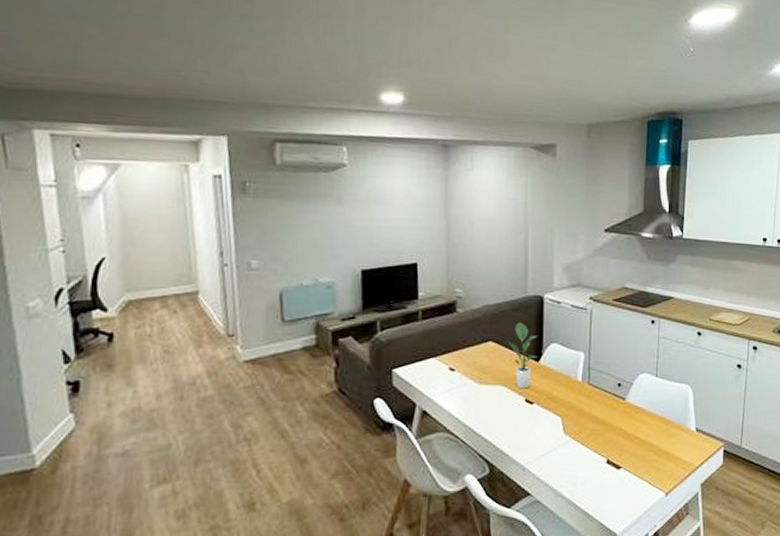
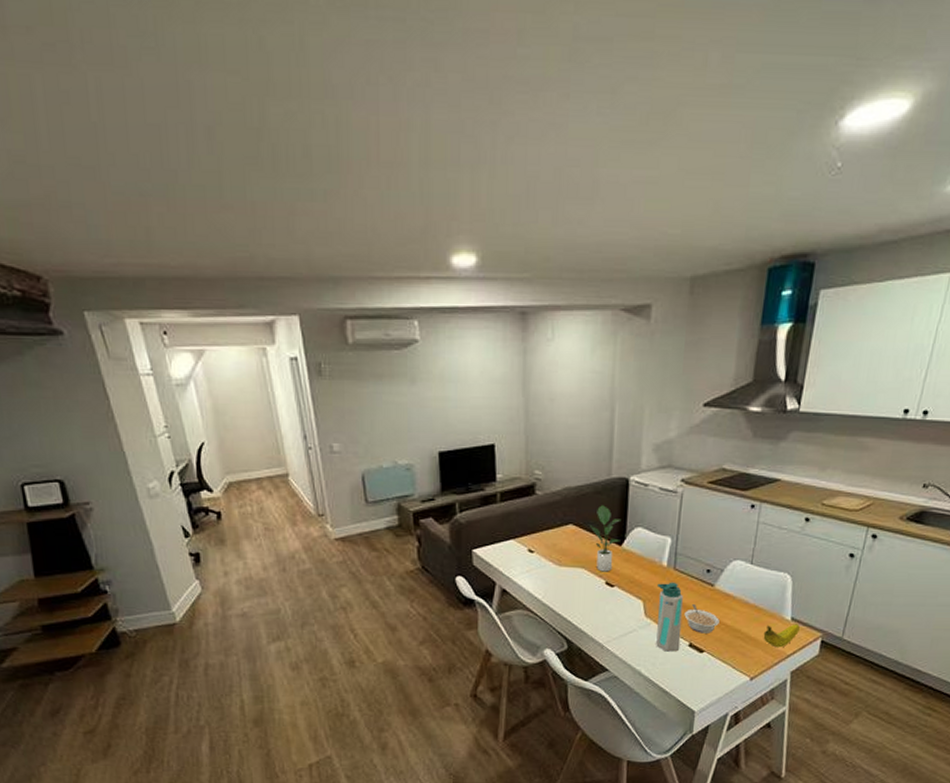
water bottle: none [573,397,599,470] -> present [656,582,683,652]
legume: none [600,419,633,449] -> present [684,604,720,633]
fruit: none [673,434,704,460] -> present [763,624,800,648]

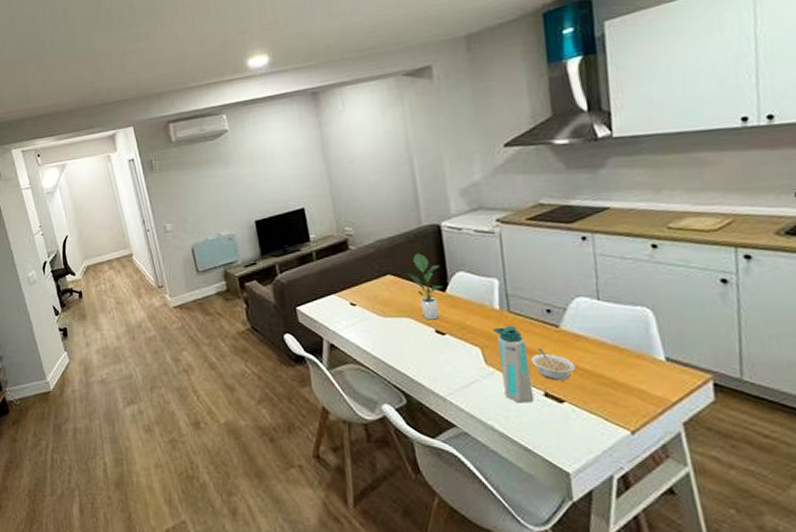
fruit: present [763,624,800,648] -> none [634,364,680,394]

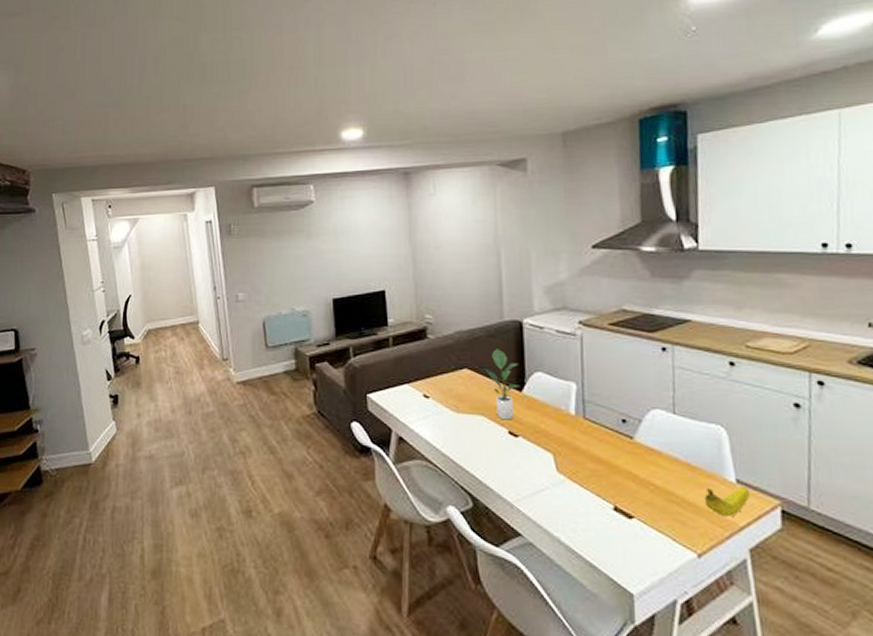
water bottle: present [492,325,534,403] -> none [566,432,603,516]
legume: present [530,348,575,381] -> none [603,459,647,495]
fruit: none [634,364,680,394] -> present [704,487,750,517]

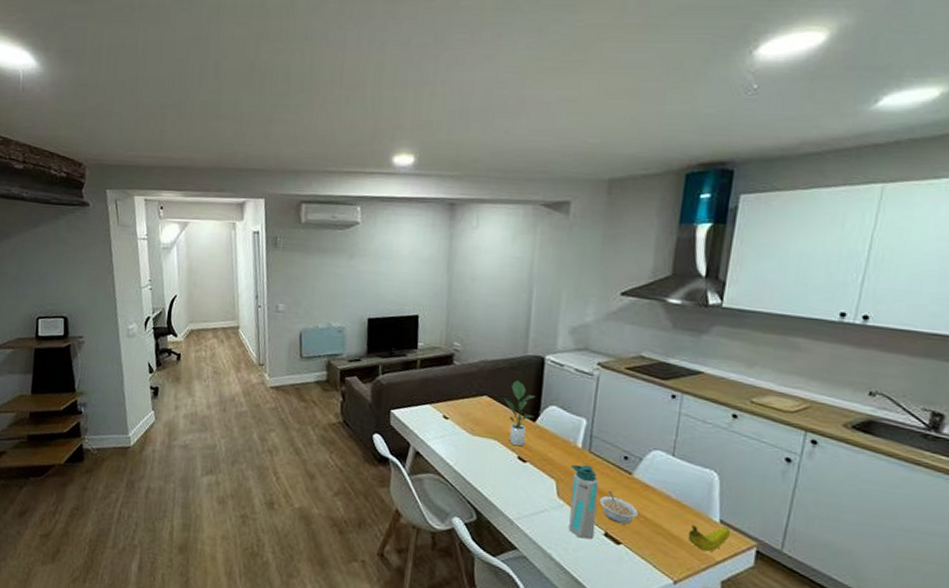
water bottle: none [566,432,603,516] -> present [569,464,599,539]
legume: none [603,459,647,495] -> present [599,491,638,525]

